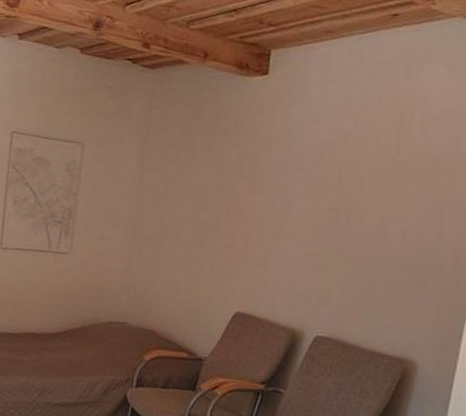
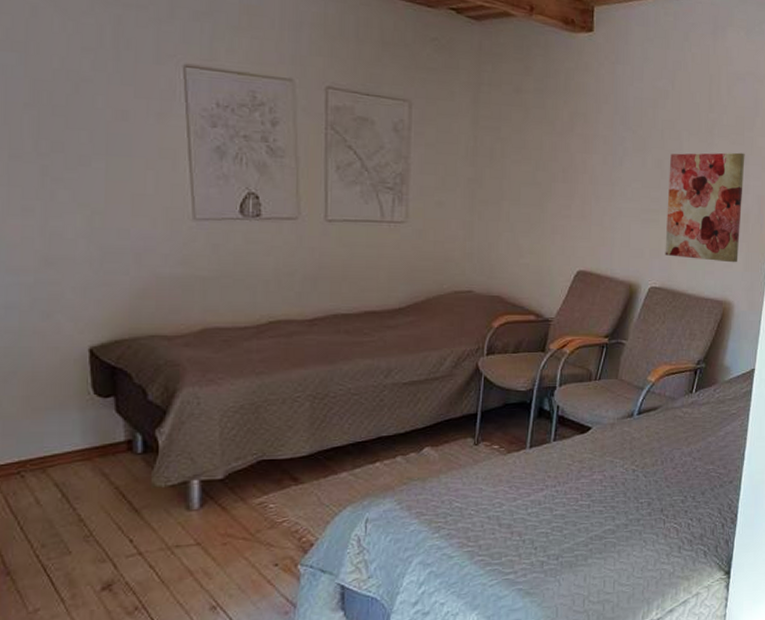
wall art: none [335,196,440,319] -> present [665,152,745,263]

